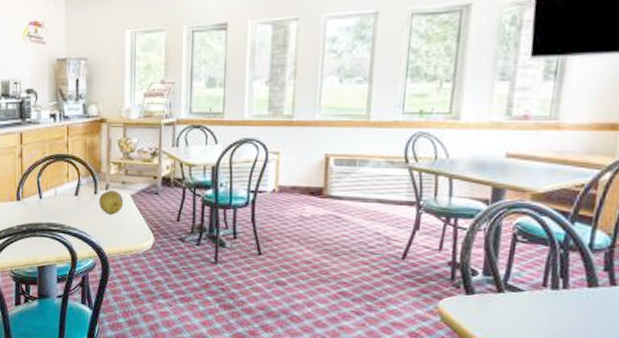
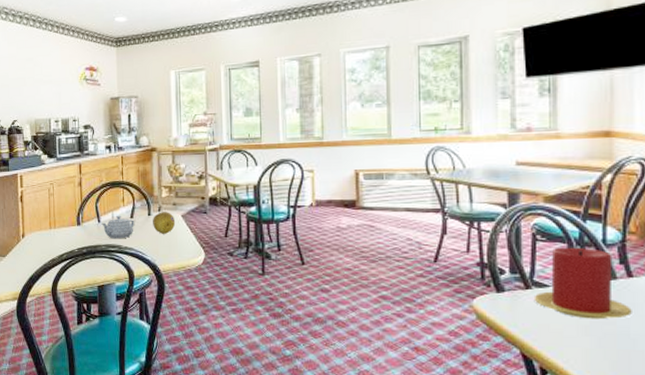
teapot: none [42,191,80,218] -> present [101,215,135,239]
candle: none [505,250,609,329] -> present [533,247,632,320]

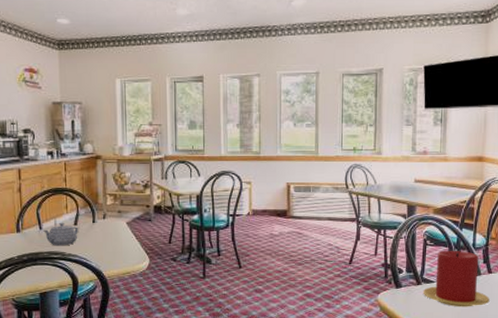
fruit: present [153,212,176,234] -> none [97,219,121,241]

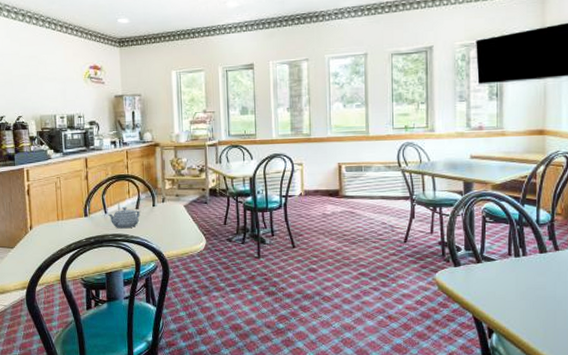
candle: present [422,250,490,307] -> none [483,227,558,286]

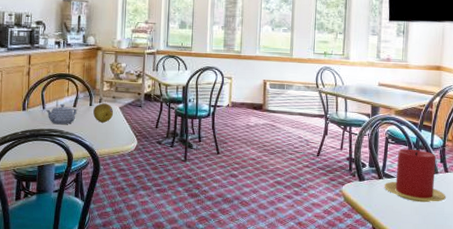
fruit: none [157,202,179,223] -> present [93,103,114,123]
candle: none [483,227,558,286] -> present [384,148,446,203]

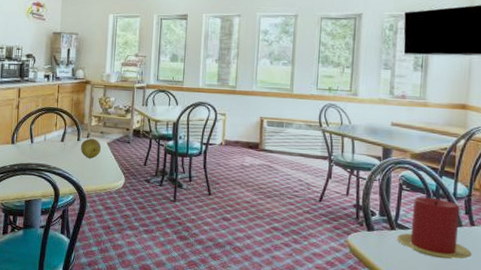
teapot: present [45,103,77,125] -> none [33,138,65,160]

